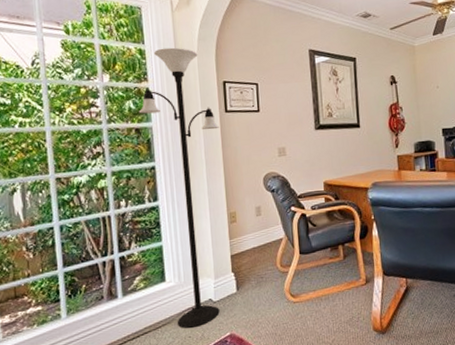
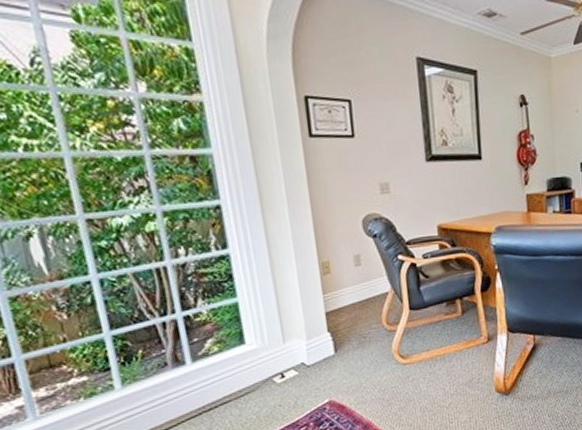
floor lamp: present [138,47,220,328] -> none [191,47,315,396]

